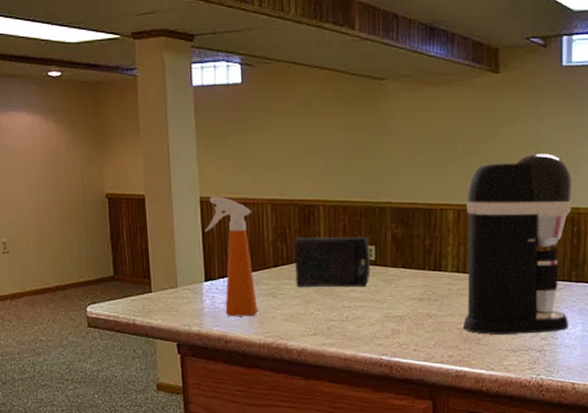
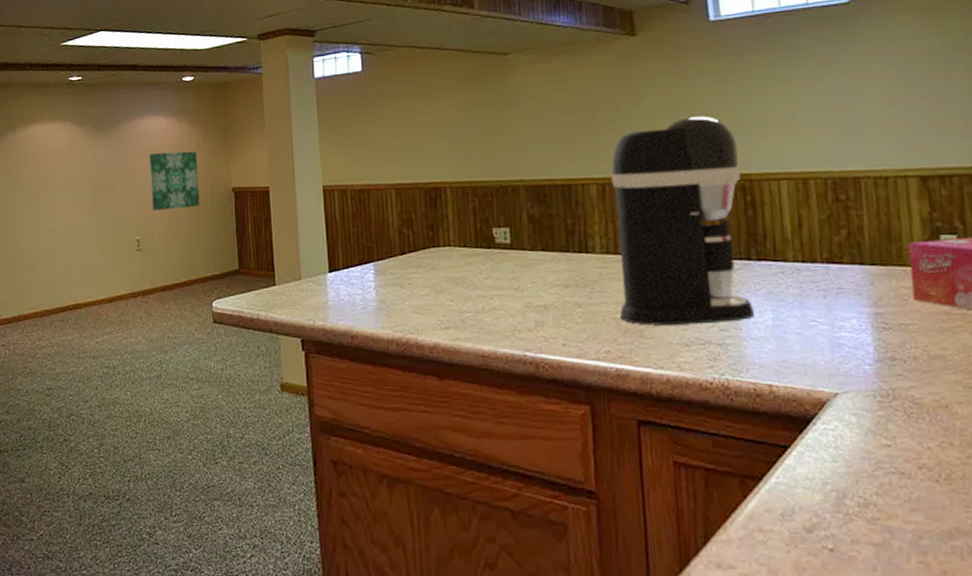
wall art: none [13,152,71,213] -> present [150,151,200,211]
spray bottle: present [204,196,258,317] -> none [327,183,385,310]
speaker: present [295,236,371,287] -> none [421,218,506,276]

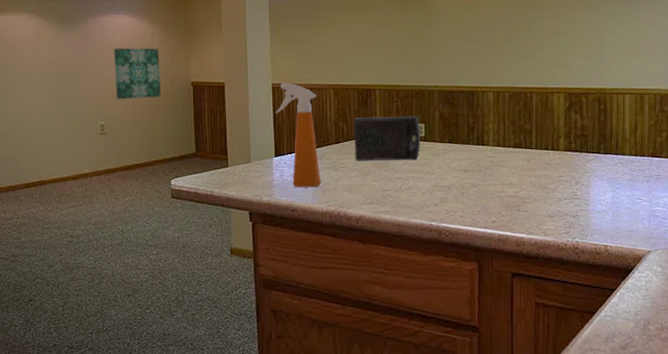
spray bottle: none [327,183,385,310] -> present [275,82,322,188]
speaker: none [421,218,506,276] -> present [354,116,421,161]
coffee maker: present [611,115,754,326] -> none [504,42,599,202]

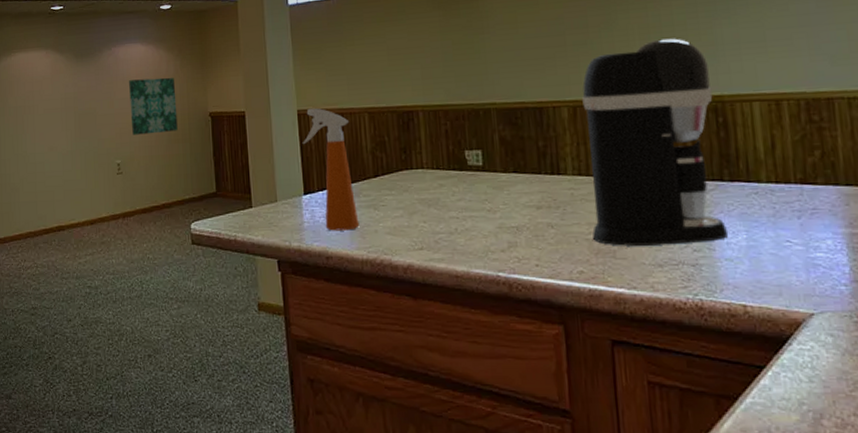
speaker: present [354,116,421,161] -> none [394,140,479,197]
coffee maker: none [504,42,599,202] -> present [582,38,728,246]

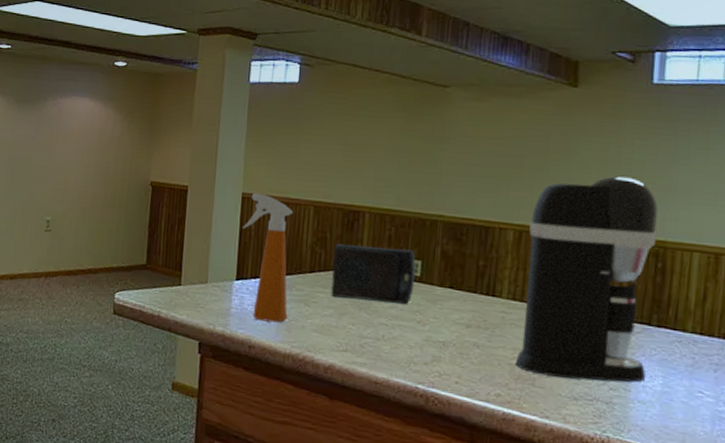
wall art: present [129,77,178,135] -> none [67,135,119,196]
speaker: none [394,140,479,197] -> present [331,244,416,304]

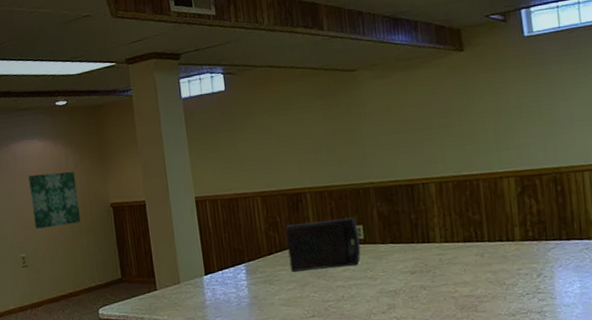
wall art: none [67,135,119,196] -> present [28,172,81,229]
spray bottle: present [242,192,293,323] -> none [201,194,257,307]
coffee maker: present [516,176,658,383] -> none [447,119,565,301]

